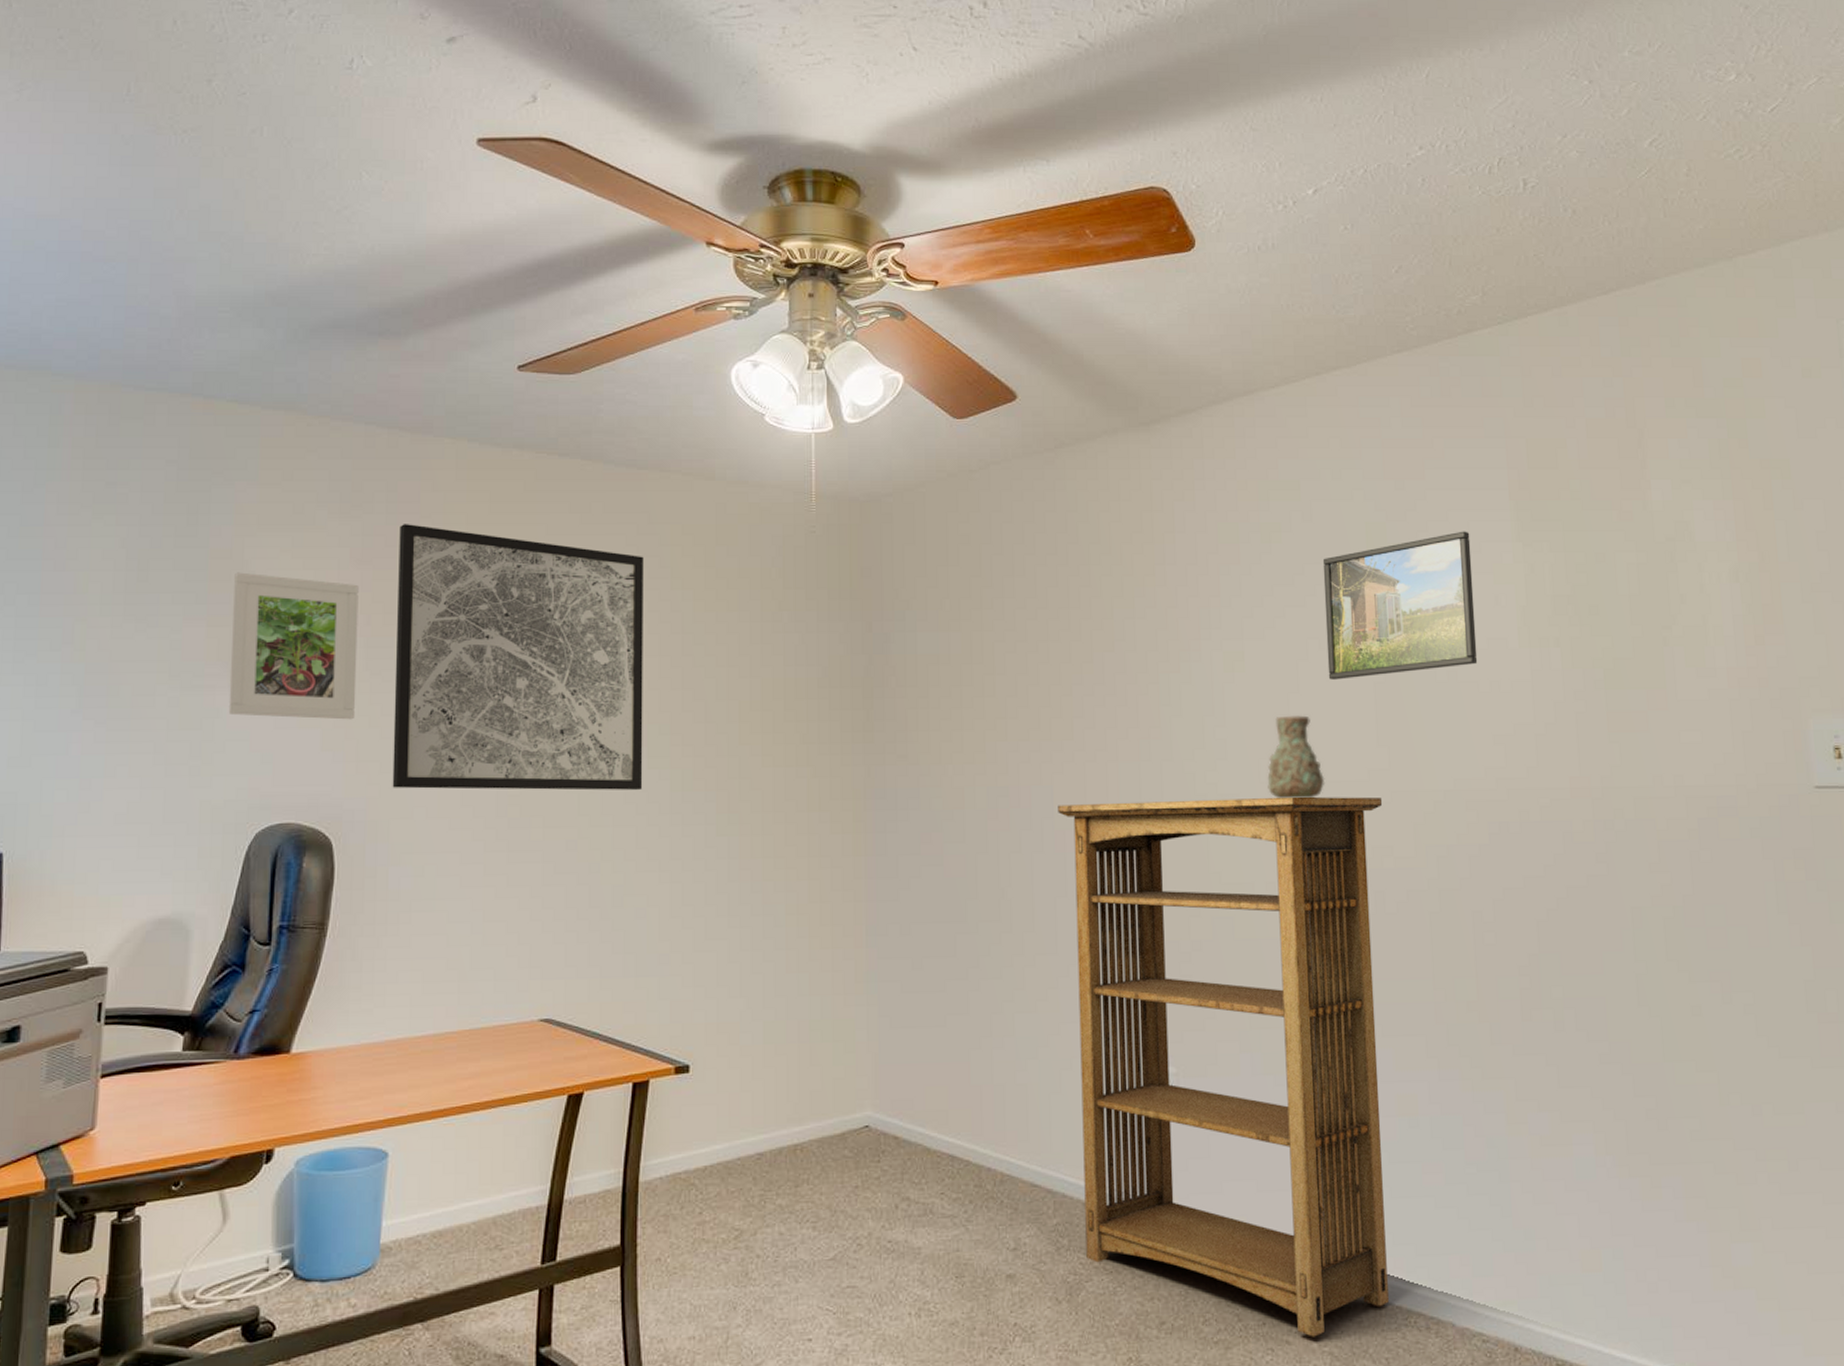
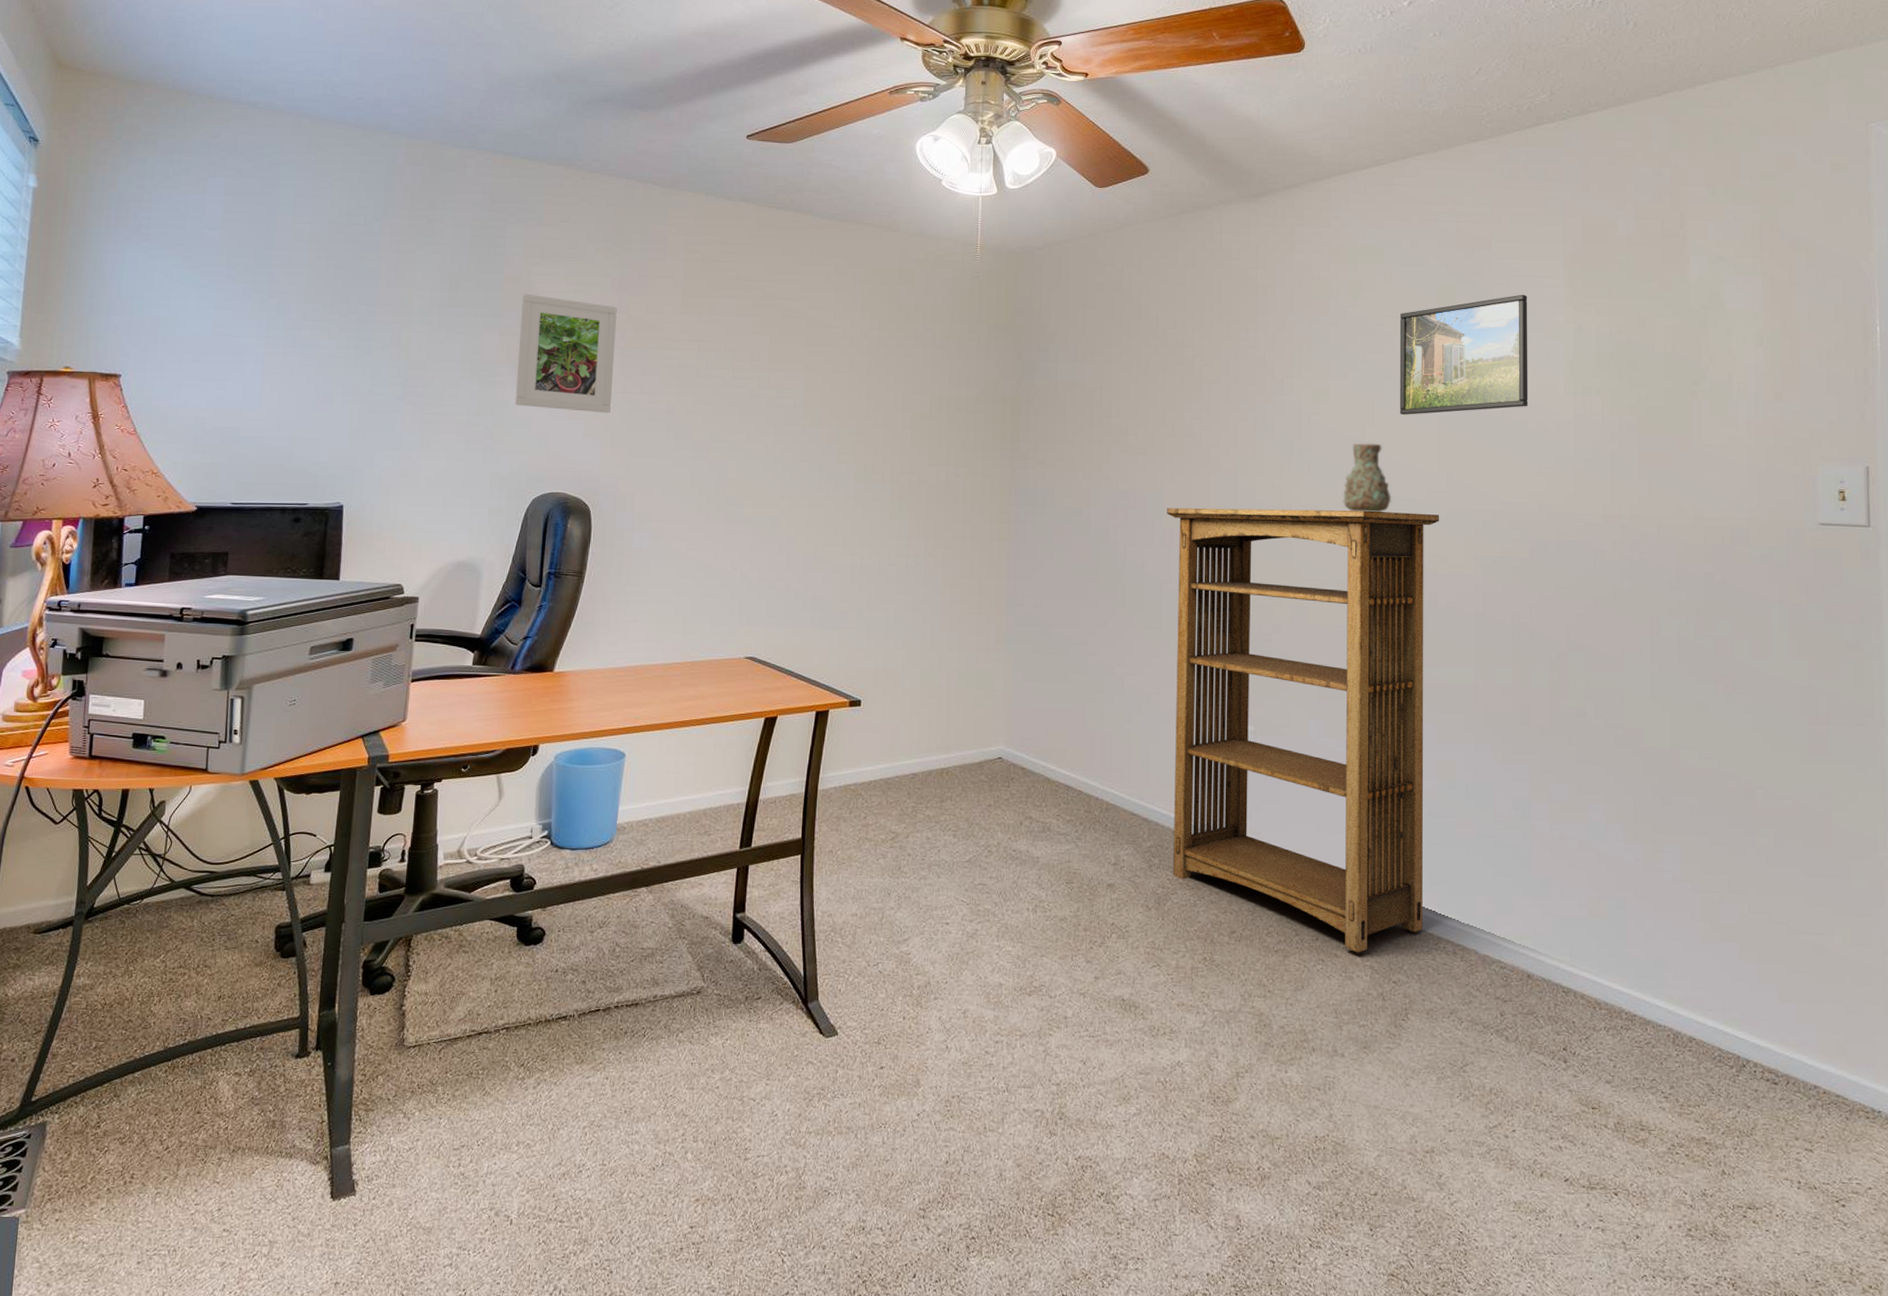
wall art: present [392,524,644,791] -> none [638,260,841,479]

